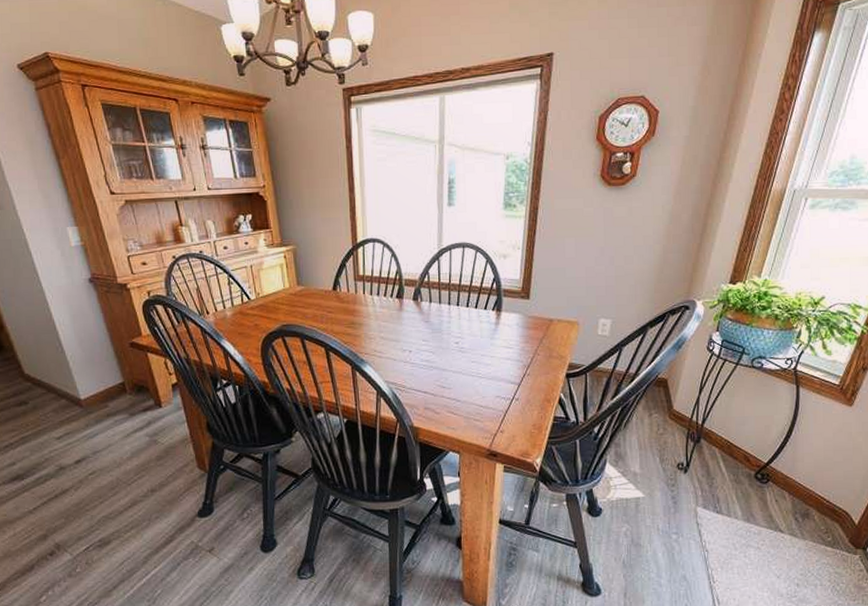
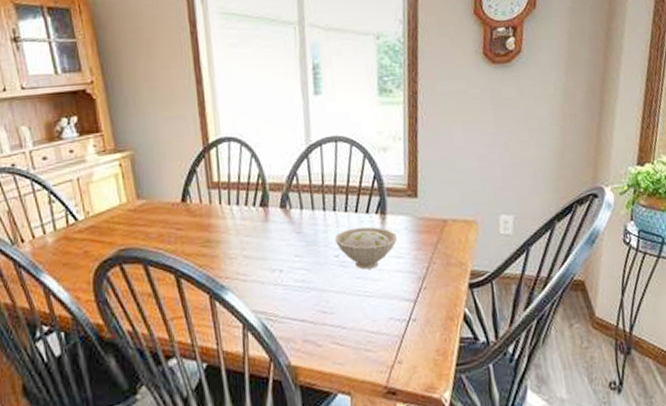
bowl: none [456,320,509,355] -> present [334,227,398,270]

